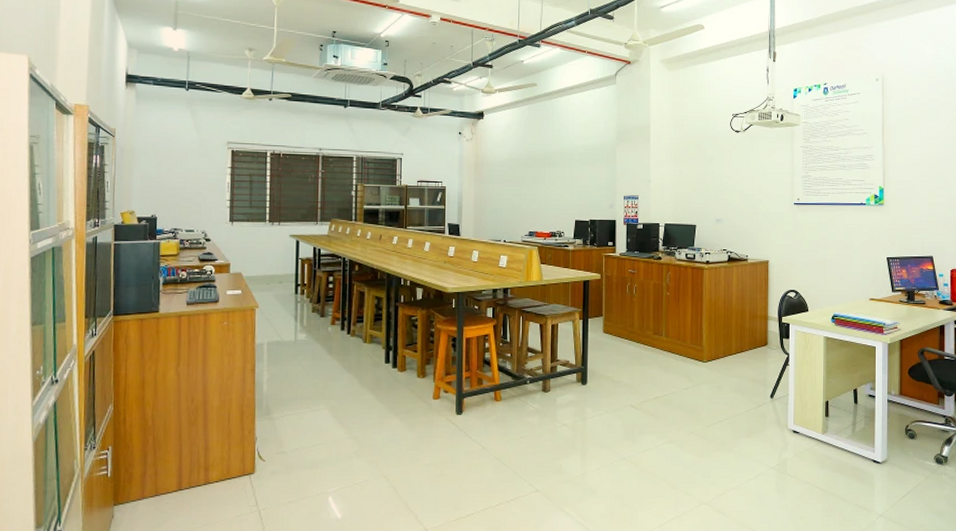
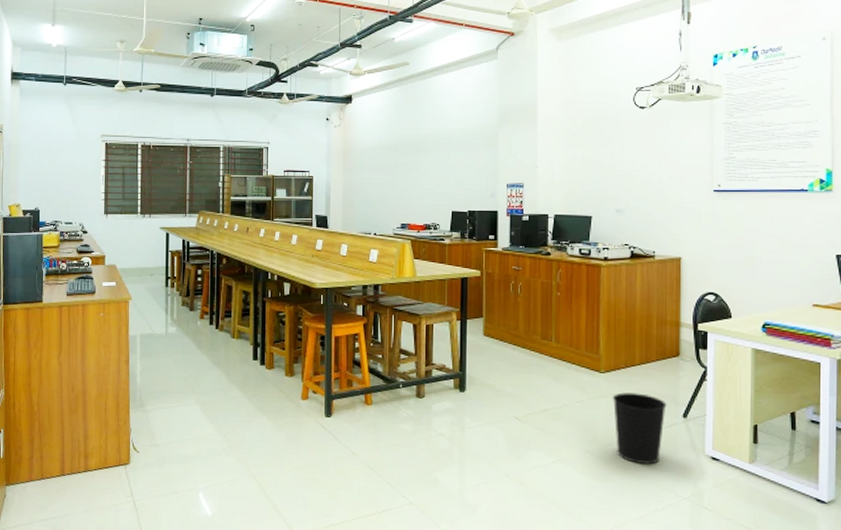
wastebasket: none [713,379,757,441] -> present [612,392,667,465]

